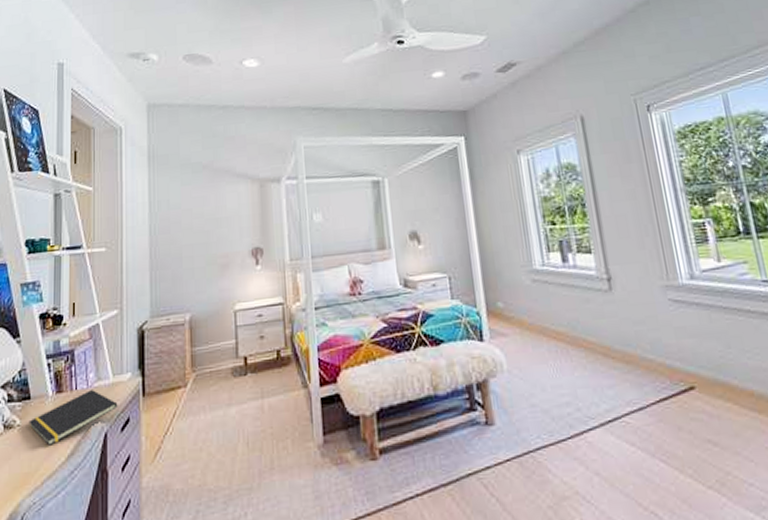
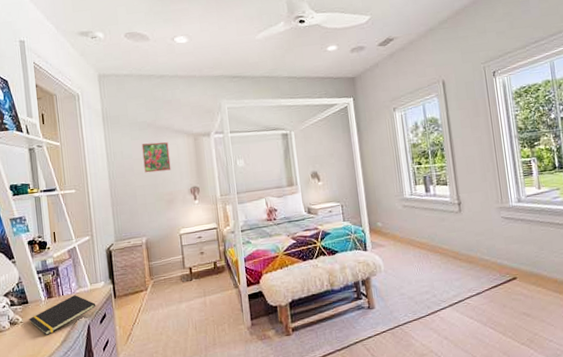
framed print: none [193,188,229,229] -> present [141,141,171,173]

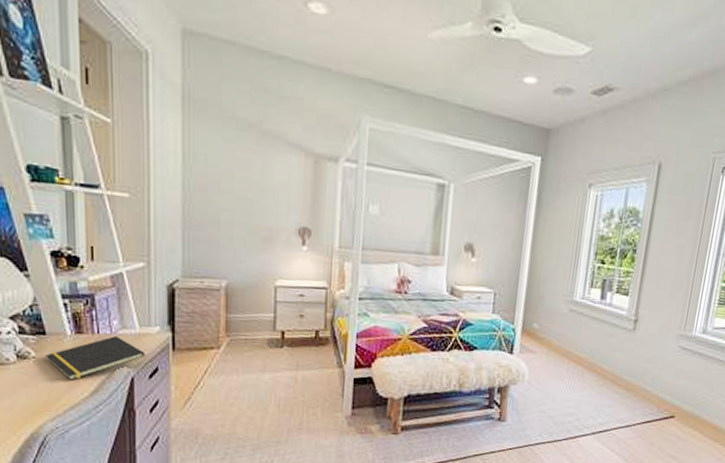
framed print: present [141,141,171,173] -> none [236,150,277,198]

